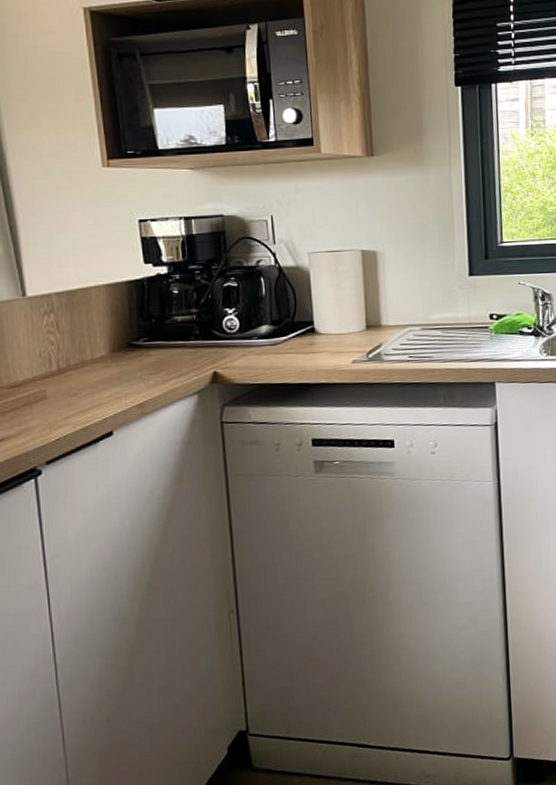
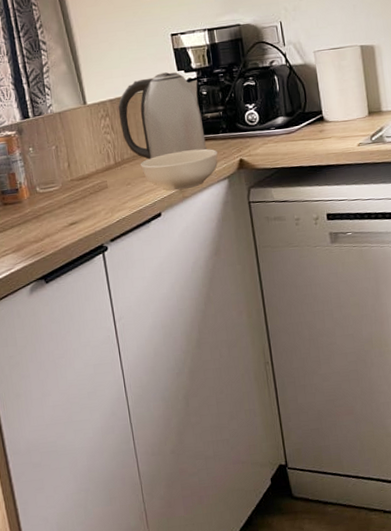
kettle: none [66,264,174,367] -> present [118,72,207,160]
bowl: none [91,357,188,406] -> present [140,148,218,191]

